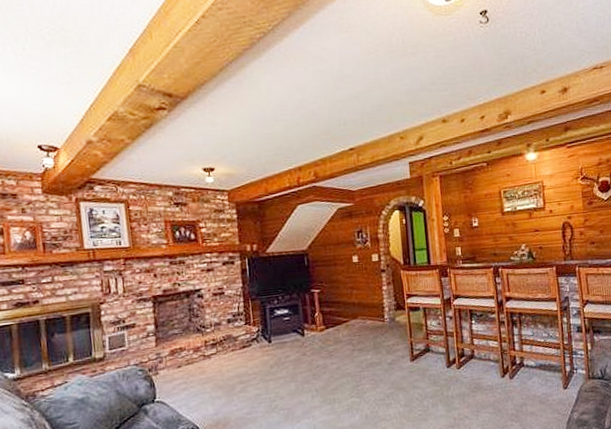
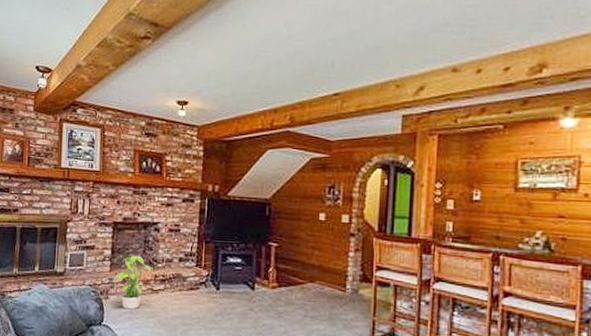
potted plant: none [159,324,200,381] -> present [114,254,151,310]

